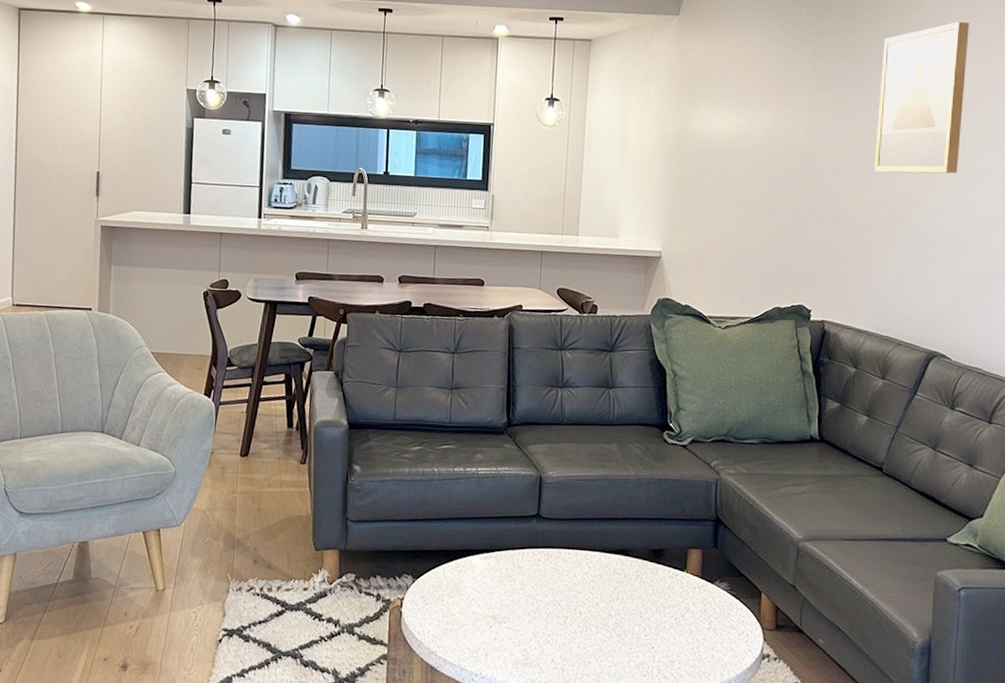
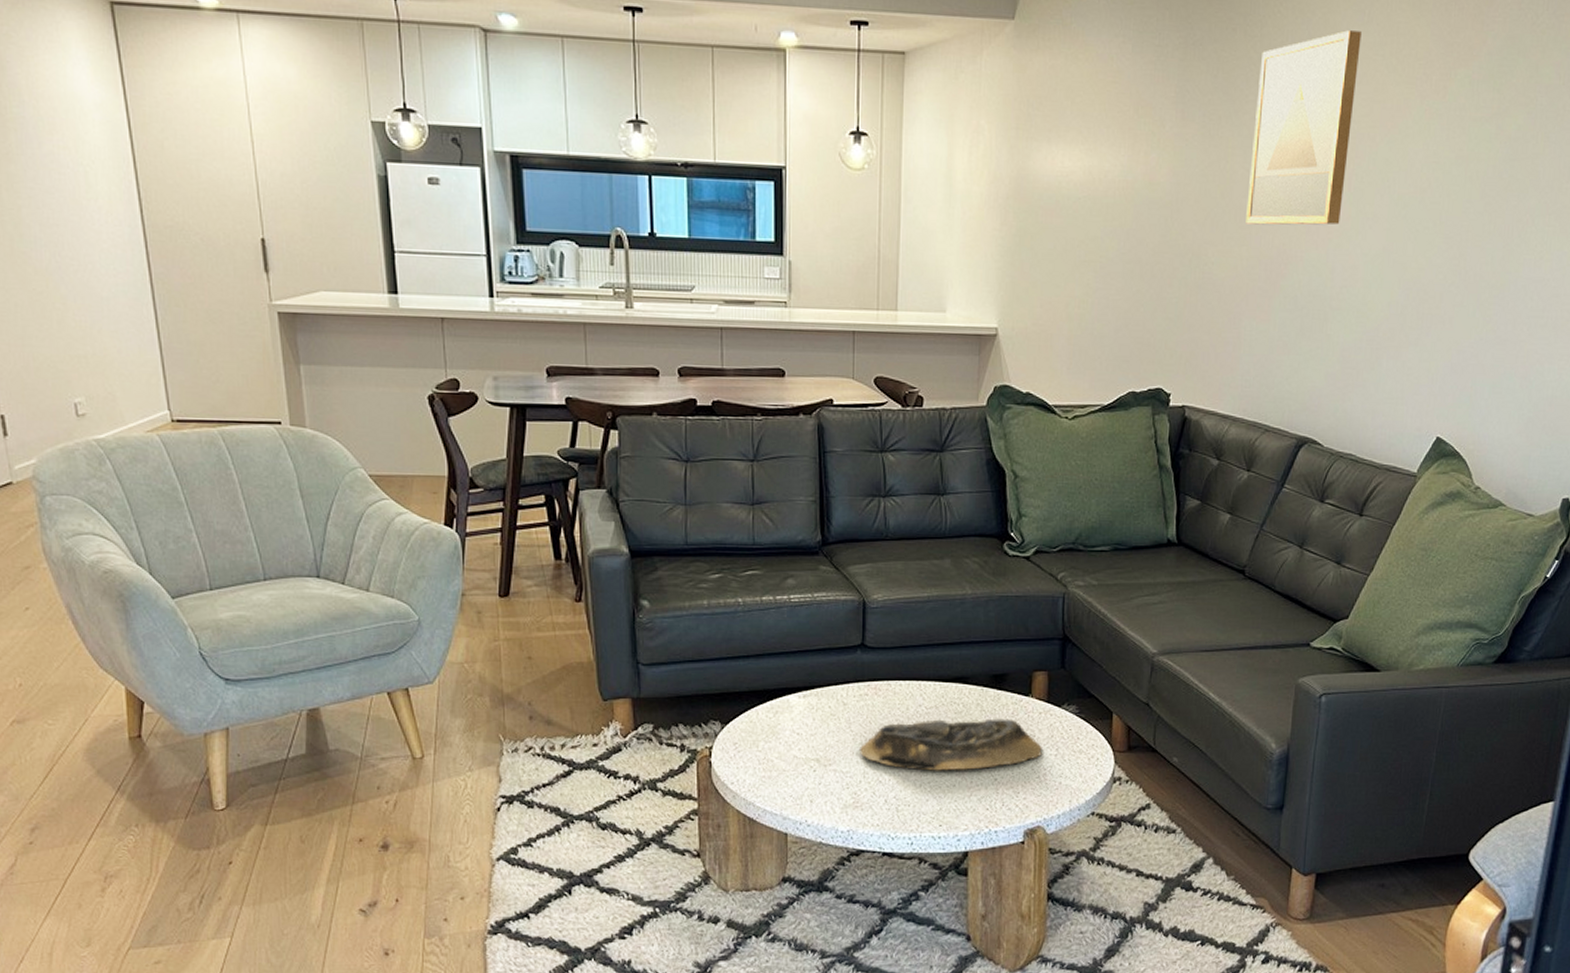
decorative bowl: none [531,587,696,637] -> present [860,718,1042,771]

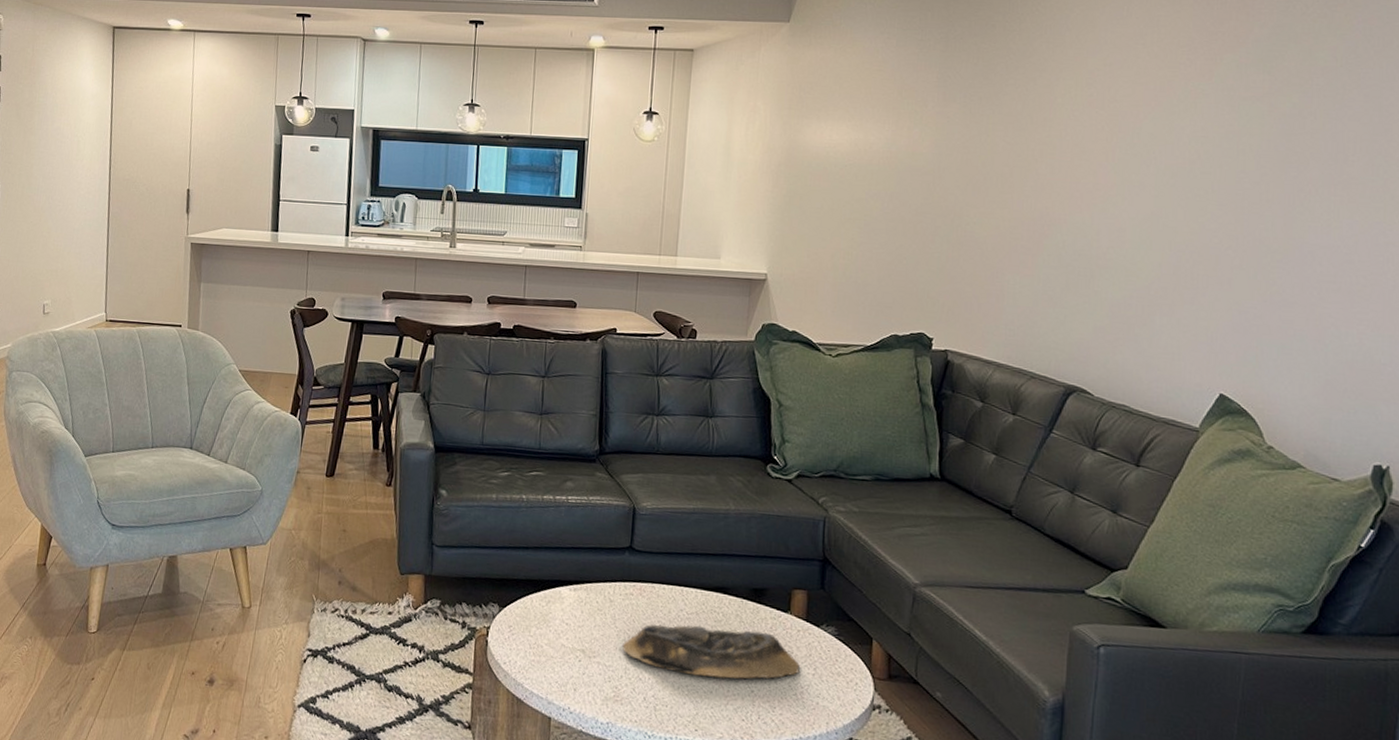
wall art: present [1246,30,1362,225] -> none [1007,24,1121,191]

